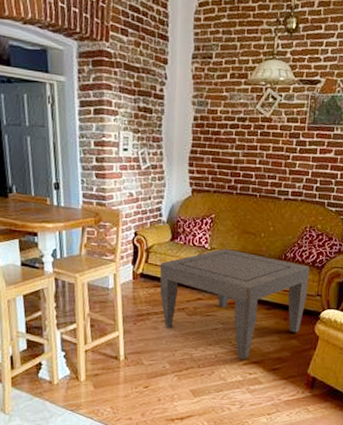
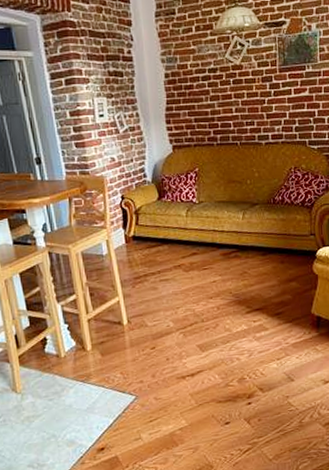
coffee table: present [159,249,310,360] -> none [150,200,301,309]

